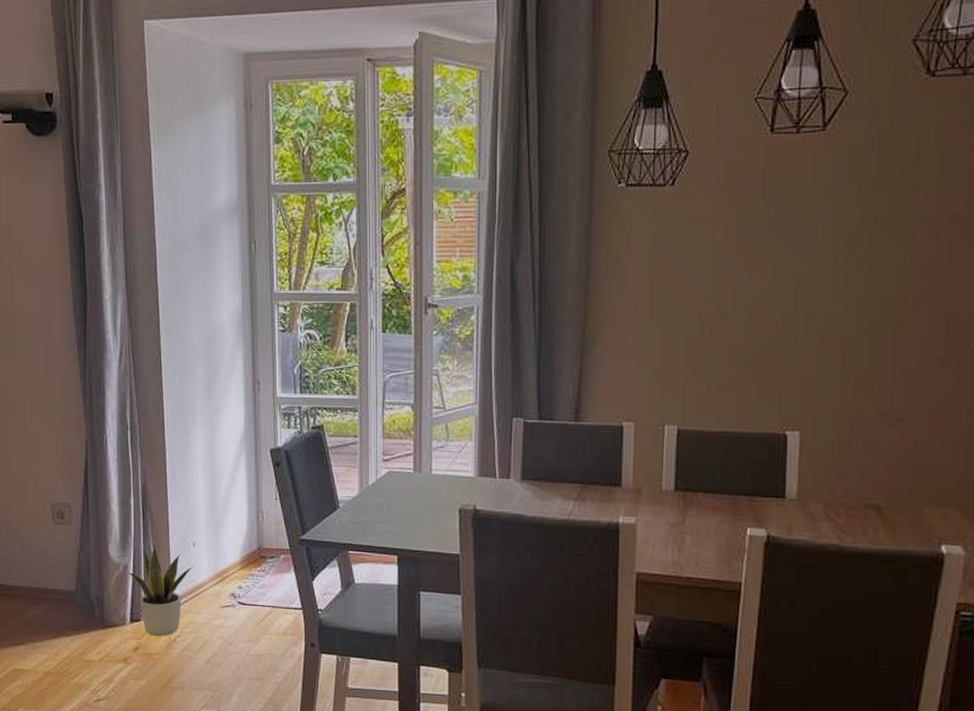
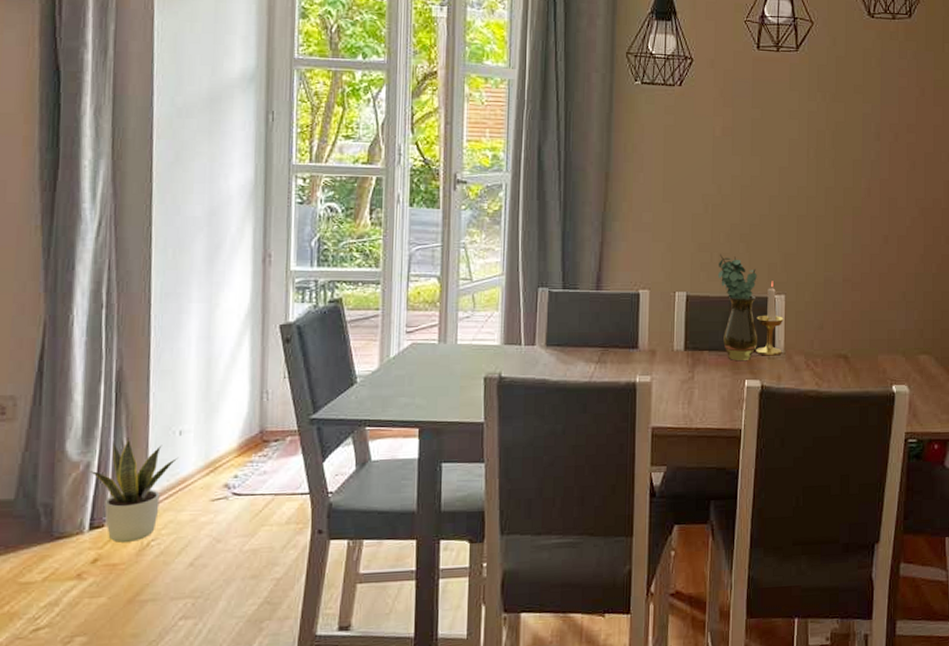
vase: none [715,382,765,505] -> present [717,254,757,360]
candlestick: none [761,414,797,502] -> present [756,281,784,356]

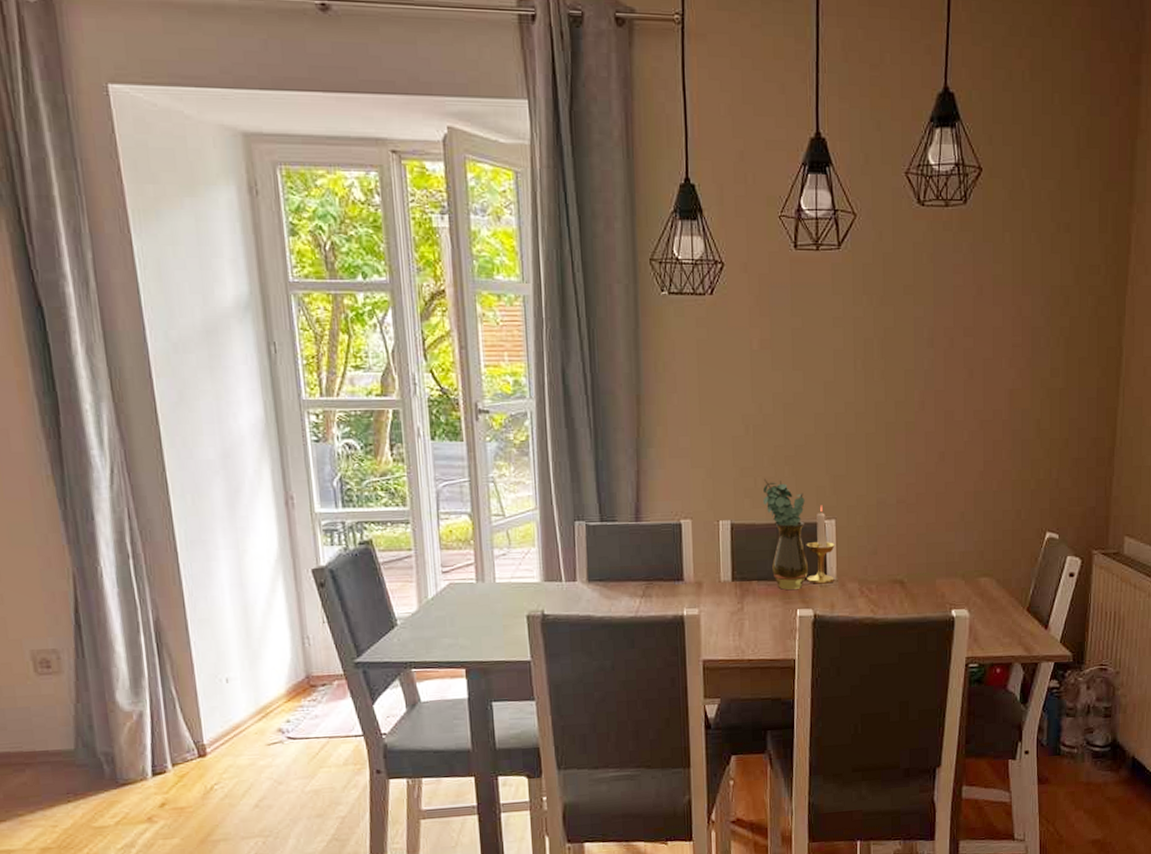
potted plant: present [89,437,179,542] -> none [143,686,229,787]

